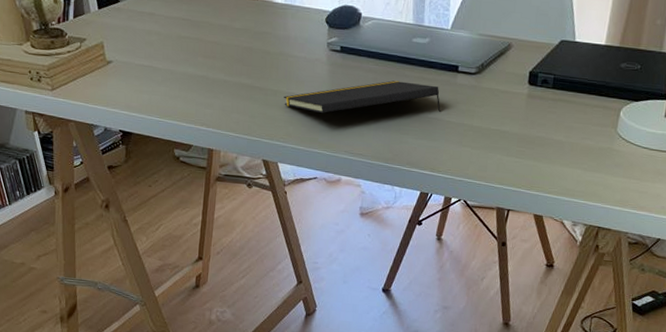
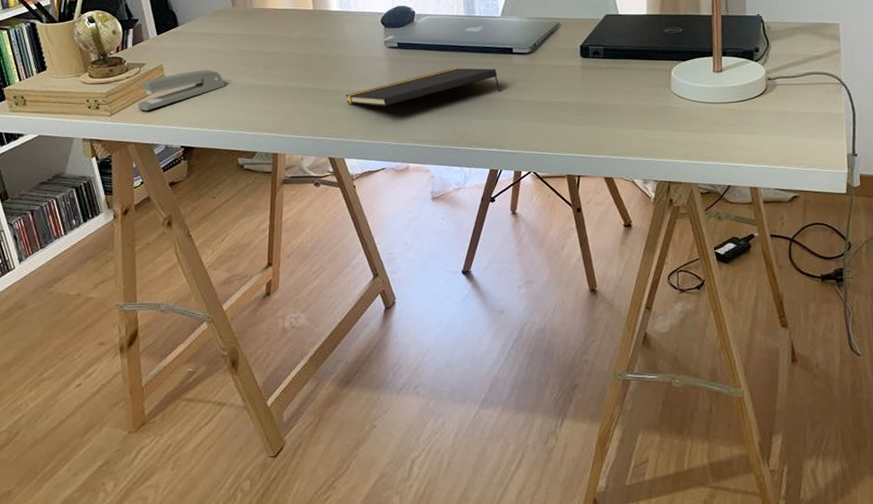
stapler: none [78,52,165,90] -> present [138,70,226,111]

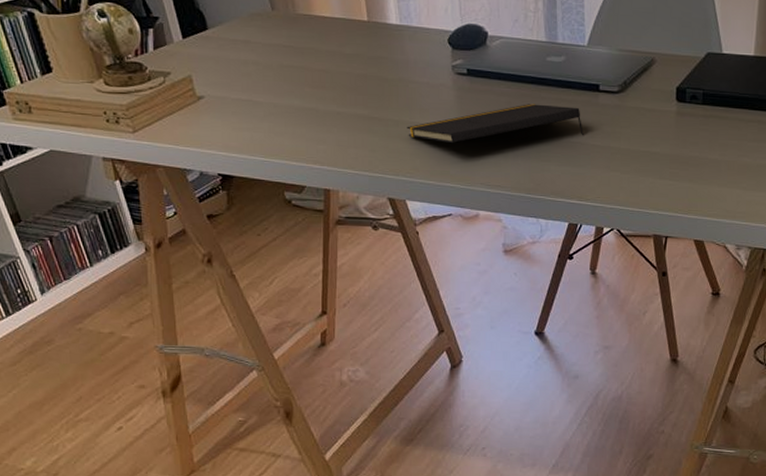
stapler: present [138,70,226,111] -> none [165,85,267,130]

